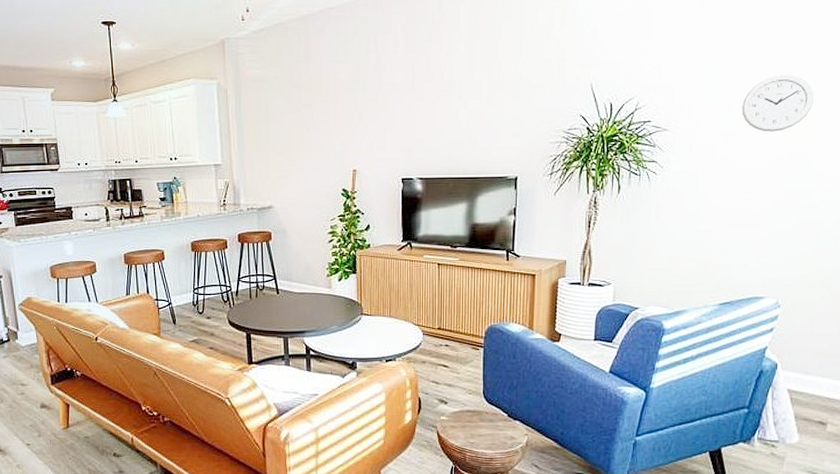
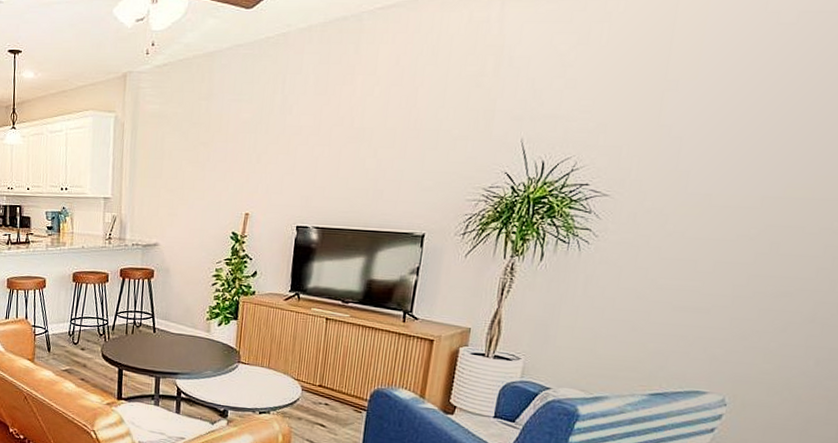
wall clock: present [742,74,815,132] -> none [703,141,801,207]

